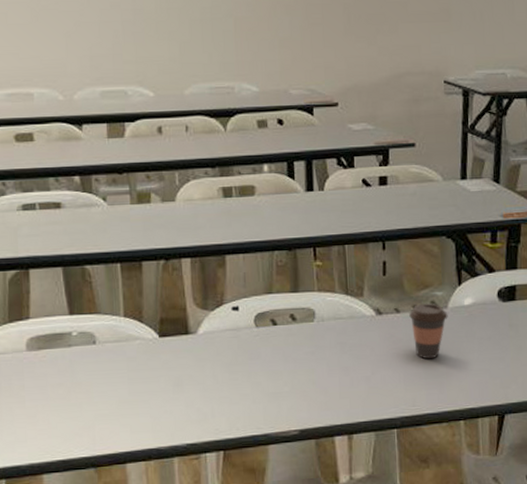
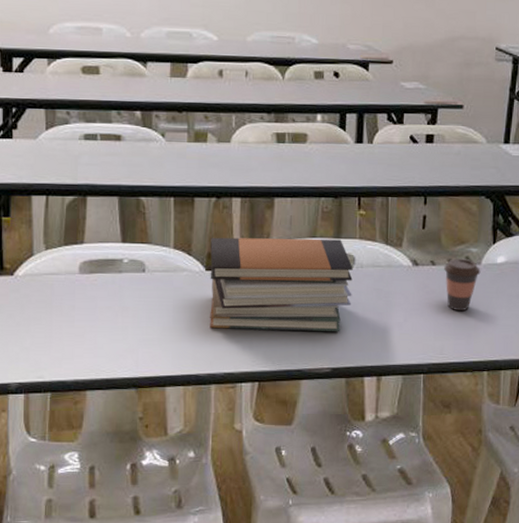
book stack: none [162,293,315,398] -> present [210,237,353,331]

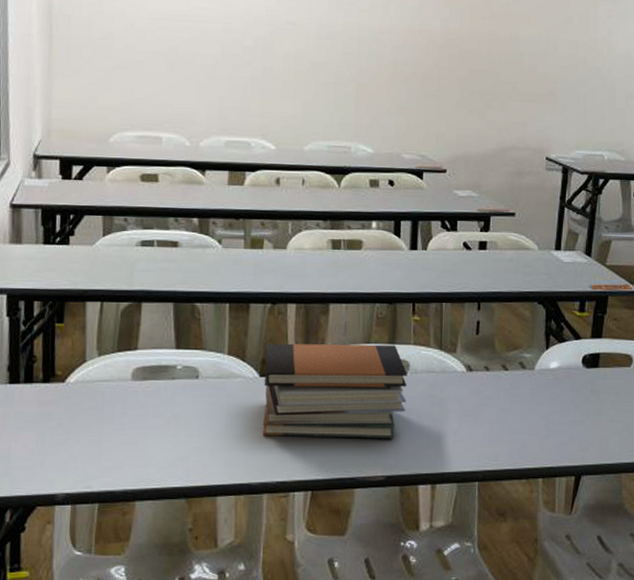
coffee cup: present [444,258,481,310] -> none [498,363,535,416]

